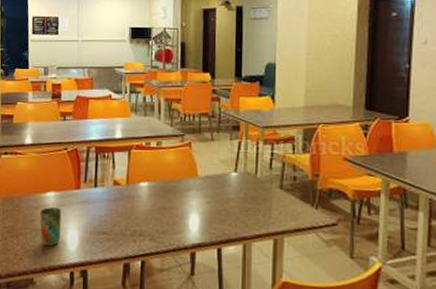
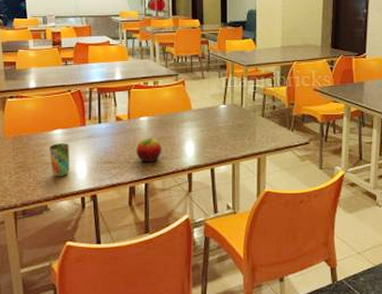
fruit: none [133,207,163,236] -> present [136,138,162,162]

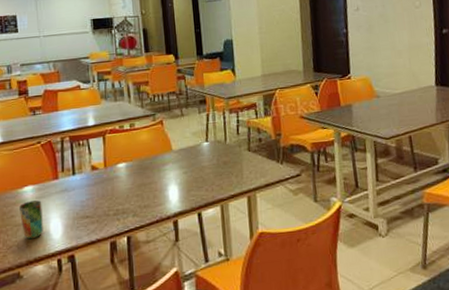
fruit: present [136,138,162,162] -> none [115,185,144,213]

